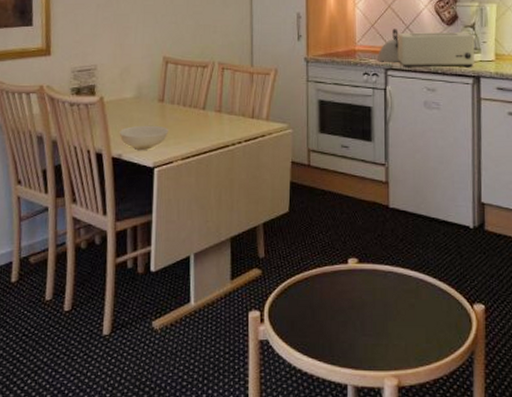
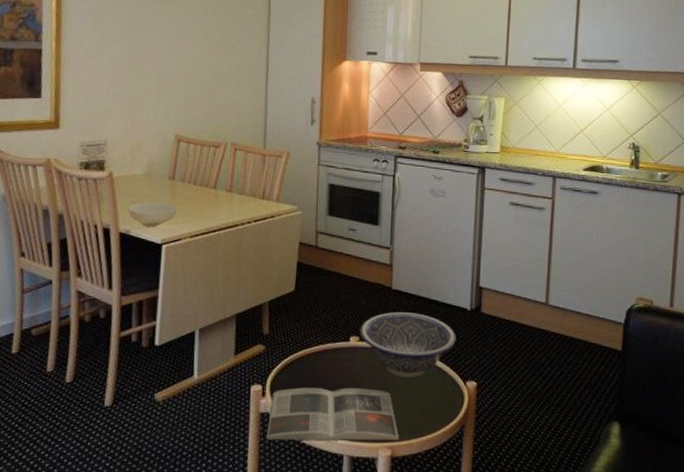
magazine: none [266,312,405,370] -> present [266,387,399,441]
decorative bowl: none [358,231,460,301] -> present [360,311,456,377]
kettle: present [377,28,400,63] -> none [388,117,410,151]
toaster: present [397,31,475,69] -> none [407,121,482,158]

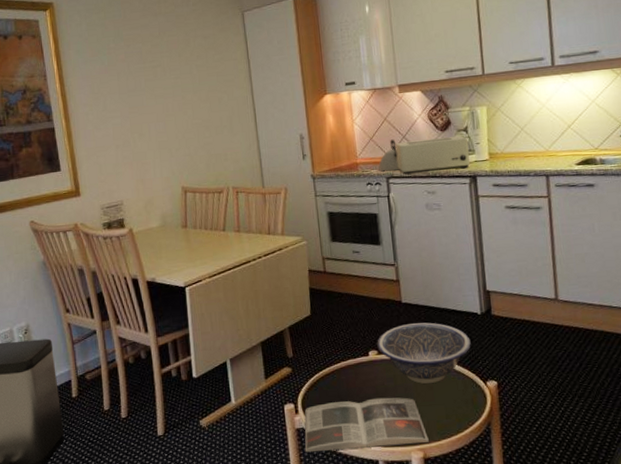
bowl: present [127,202,178,227] -> none [150,249,195,273]
kettle: none [388,117,410,151] -> present [378,139,400,172]
toaster: none [407,121,482,158] -> present [395,135,470,175]

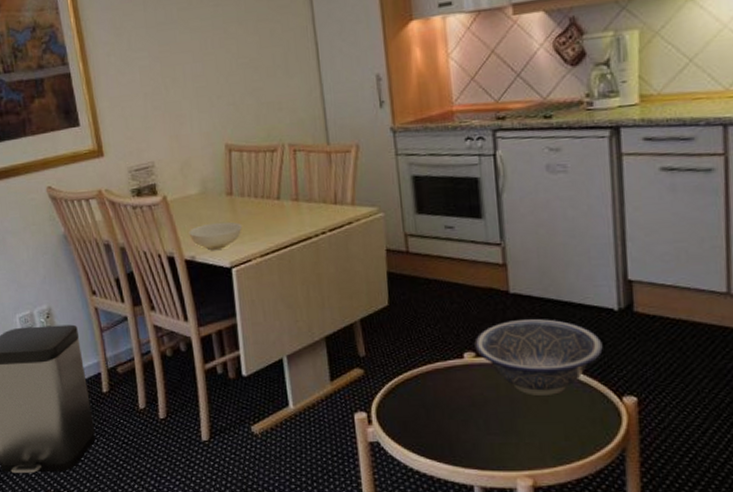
bowl: none [150,249,195,273] -> present [188,221,242,250]
magazine: present [304,397,429,453] -> none [379,410,541,471]
kettle: present [378,139,400,172] -> none [482,78,512,123]
toaster: present [395,135,470,175] -> none [505,71,612,127]

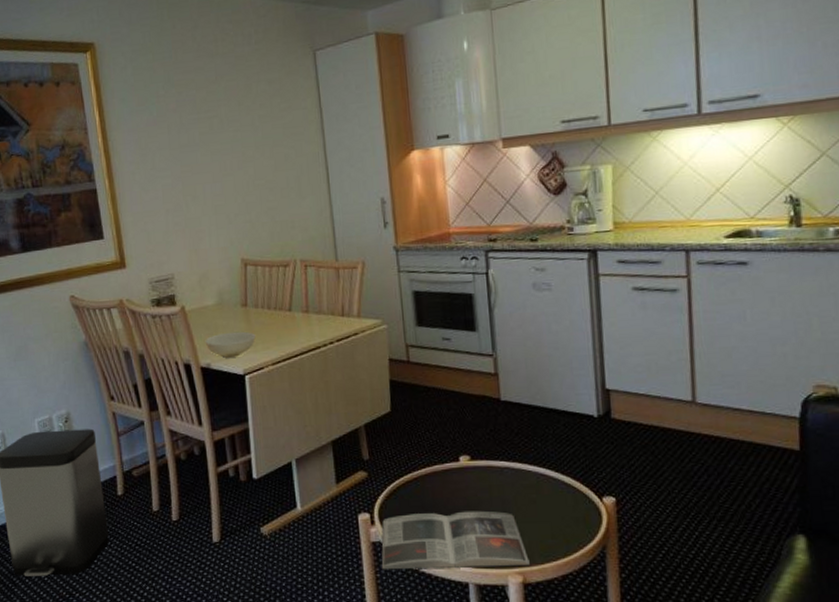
magazine: none [379,410,541,471] -> present [381,510,530,570]
decorative bowl: present [474,318,603,396] -> none [469,424,585,496]

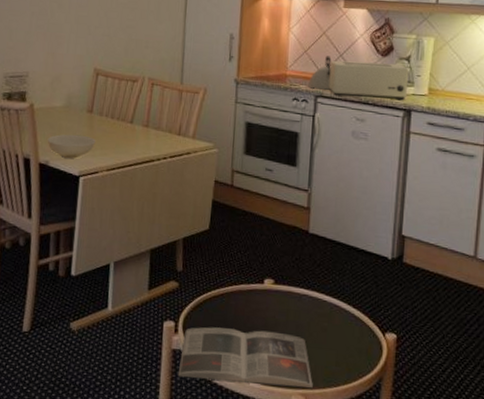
kettle: none [475,204,502,244] -> present [308,56,332,91]
toaster: none [496,200,590,248] -> present [328,60,409,101]

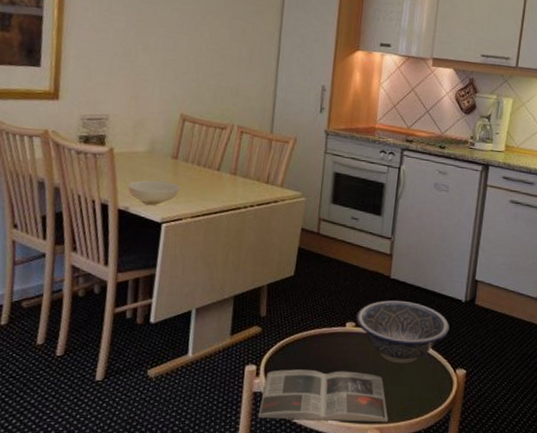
decorative bowl: none [274,256,376,325] -> present [356,300,450,363]
kettle: present [308,56,332,91] -> none [395,111,419,145]
toaster: present [328,60,409,101] -> none [414,115,489,156]

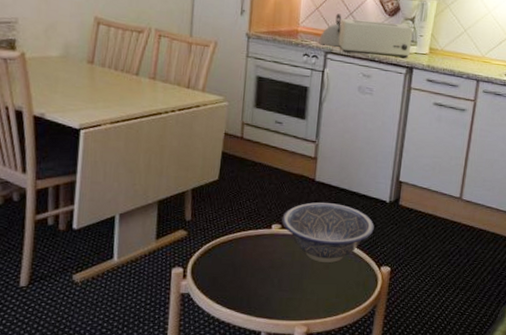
bowl: present [127,180,180,205] -> none [42,85,98,111]
magazine: present [258,369,388,423] -> none [186,271,315,319]
kettle: none [395,111,419,145] -> present [319,13,342,48]
toaster: none [414,115,489,156] -> present [338,18,413,59]

